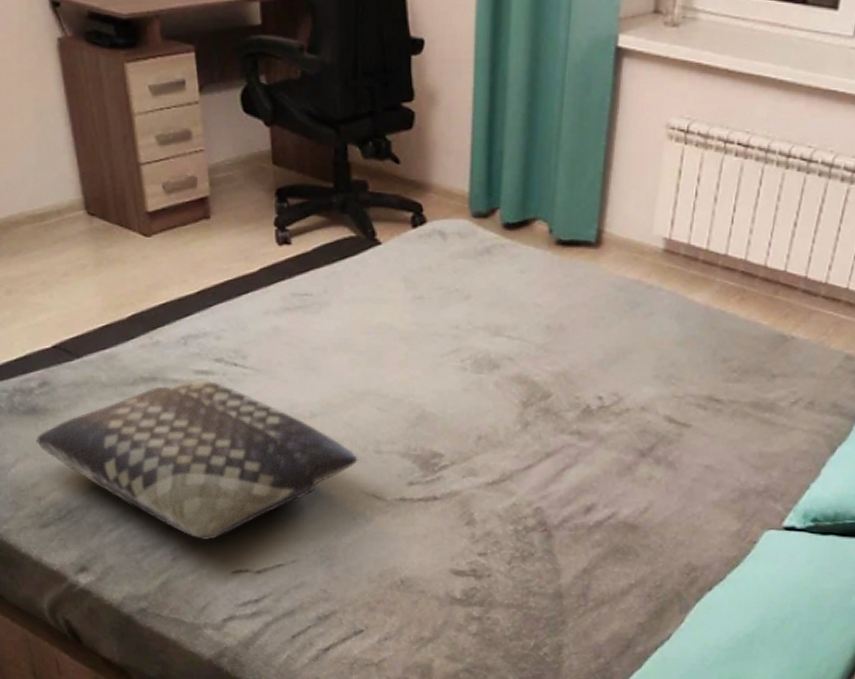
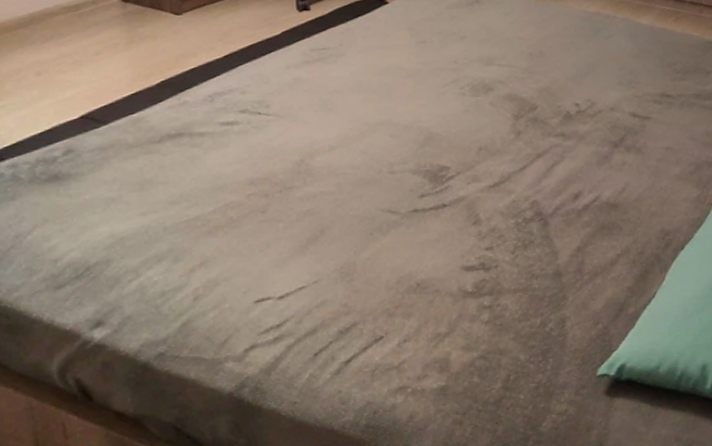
cushion: present [35,379,358,541] -> none [56,129,374,277]

